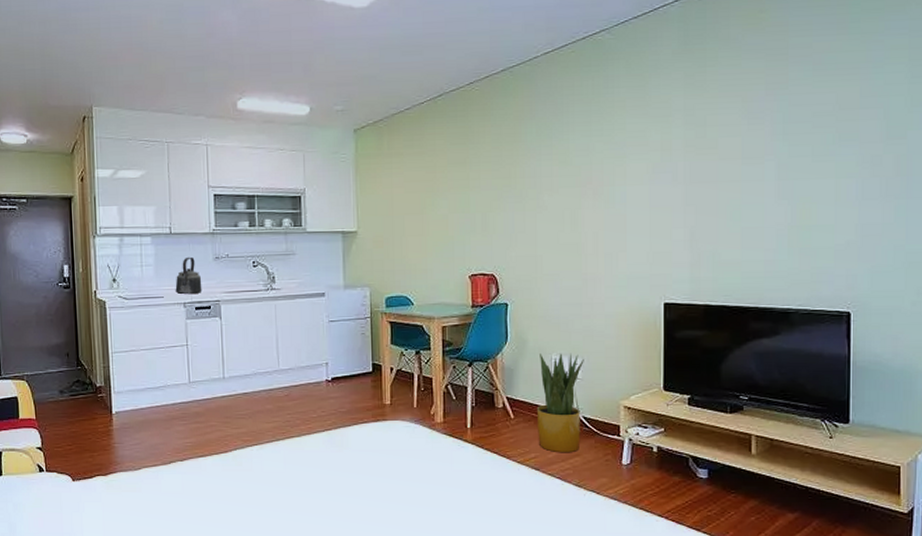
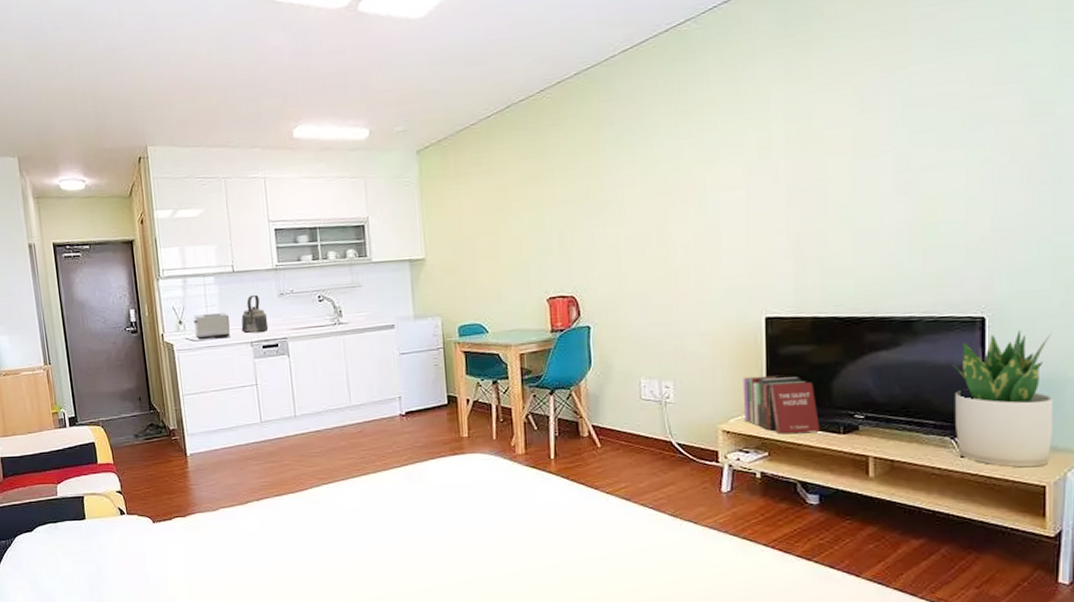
toaster: none [127,273,165,299] -> present [193,313,230,340]
planter: present [536,353,584,453] -> none [625,376,676,482]
books: none [643,356,709,412] -> present [742,375,819,435]
planter: none [823,325,907,449] -> present [952,330,1054,468]

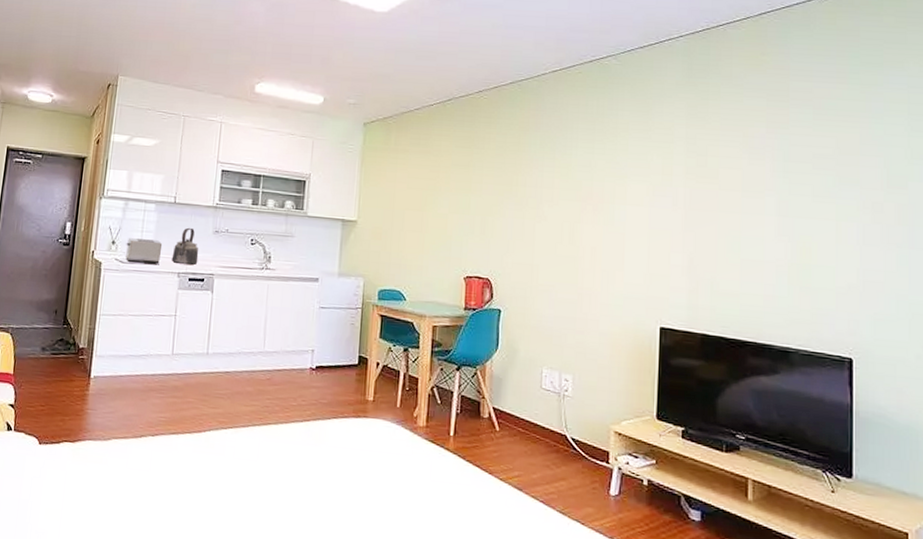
books: present [742,375,819,435] -> none [635,381,704,446]
planter: present [952,330,1054,468] -> none [824,376,914,513]

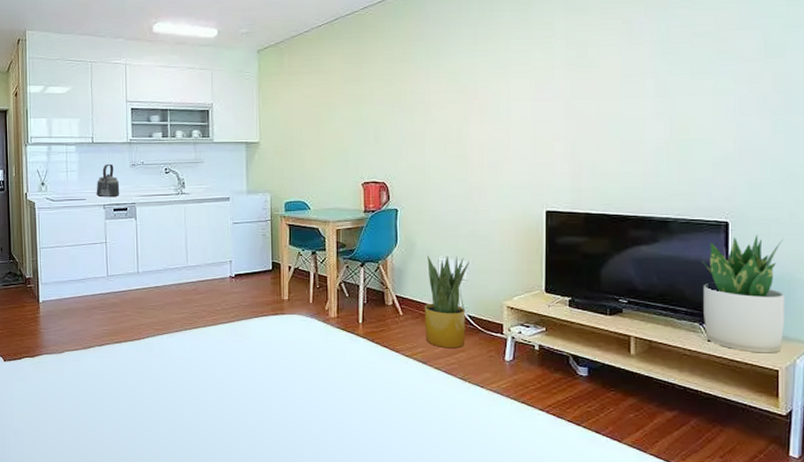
toaster: present [126,238,163,264] -> none [54,178,87,200]
planter: none [522,365,575,476] -> present [424,256,469,349]
planter: none [824,376,914,513] -> present [701,235,785,354]

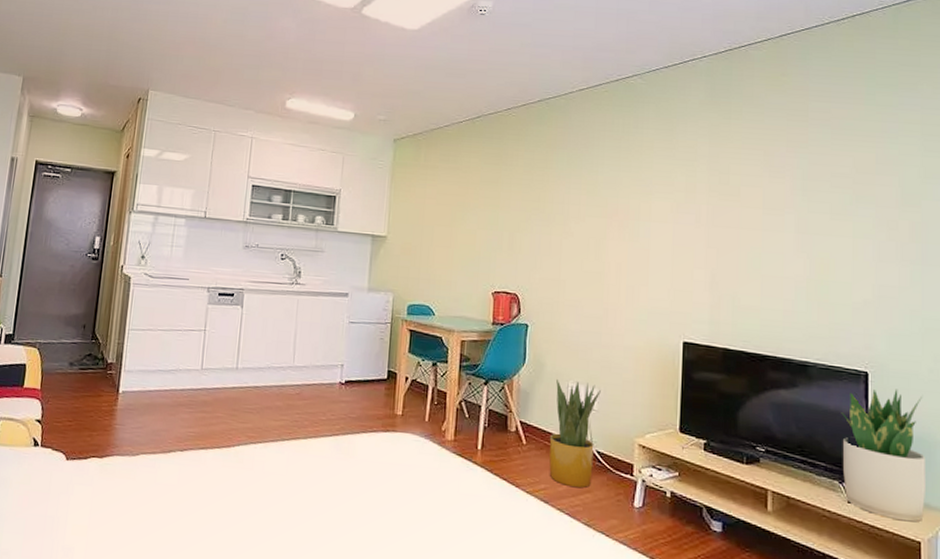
kettle: present [96,163,120,198] -> none [201,242,229,280]

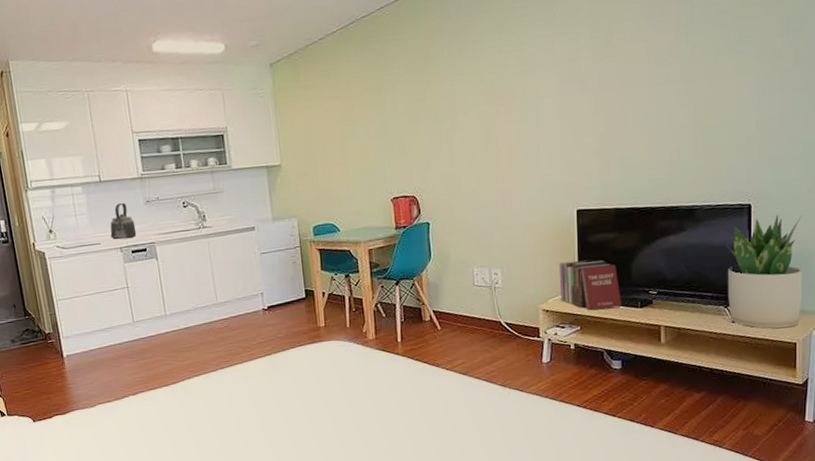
kettle: none [201,242,229,280] -> present [110,202,137,239]
planter: present [548,379,601,488] -> none [461,264,504,358]
books: none [659,395,725,459] -> present [558,259,621,311]

